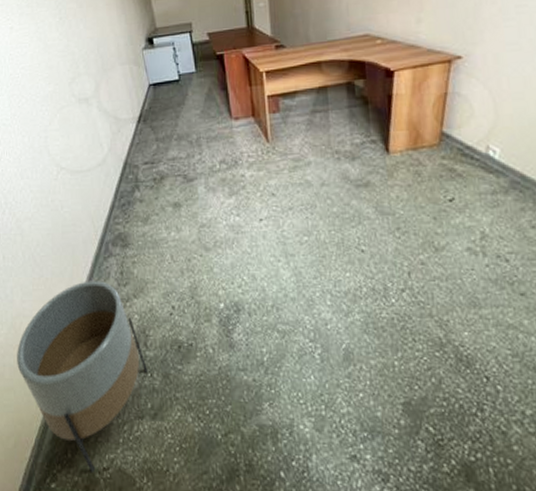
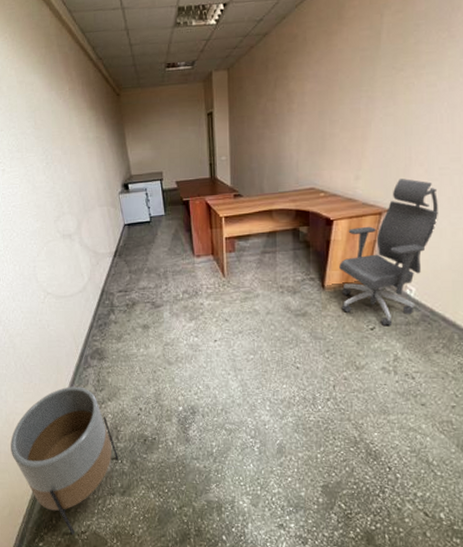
office chair: none [405,19,520,195] -> present [339,179,438,325]

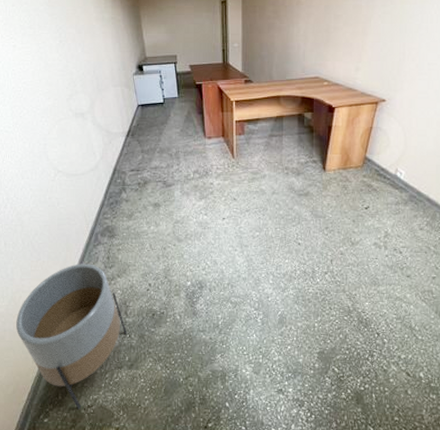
office chair: present [339,179,438,325] -> none [339,72,426,205]

